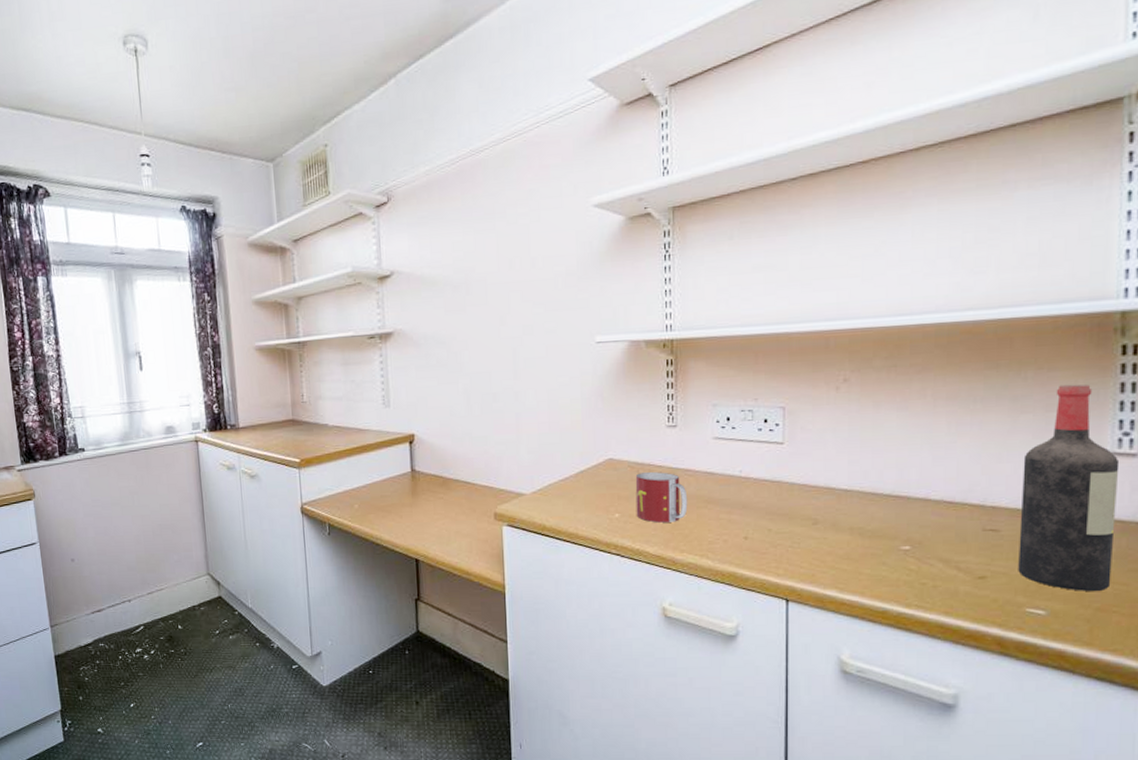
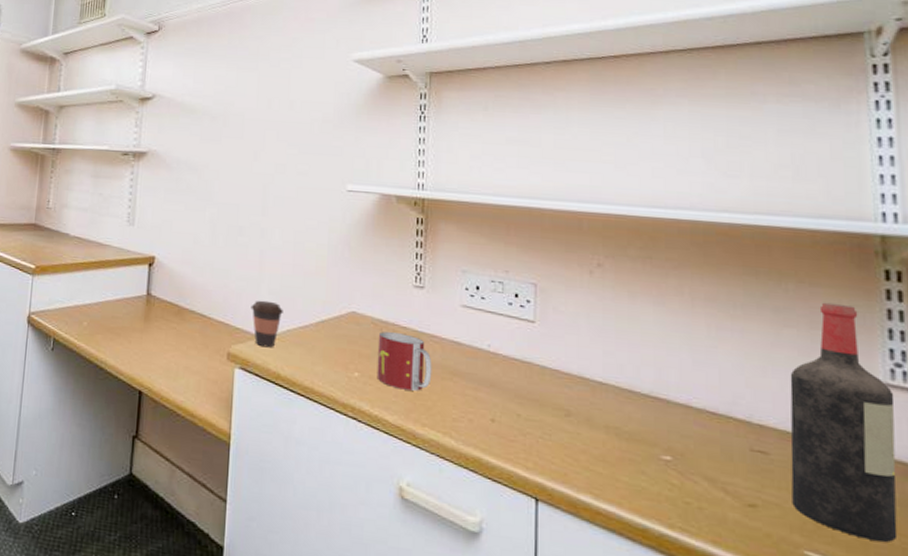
coffee cup: none [512,460,543,503] -> present [251,300,283,348]

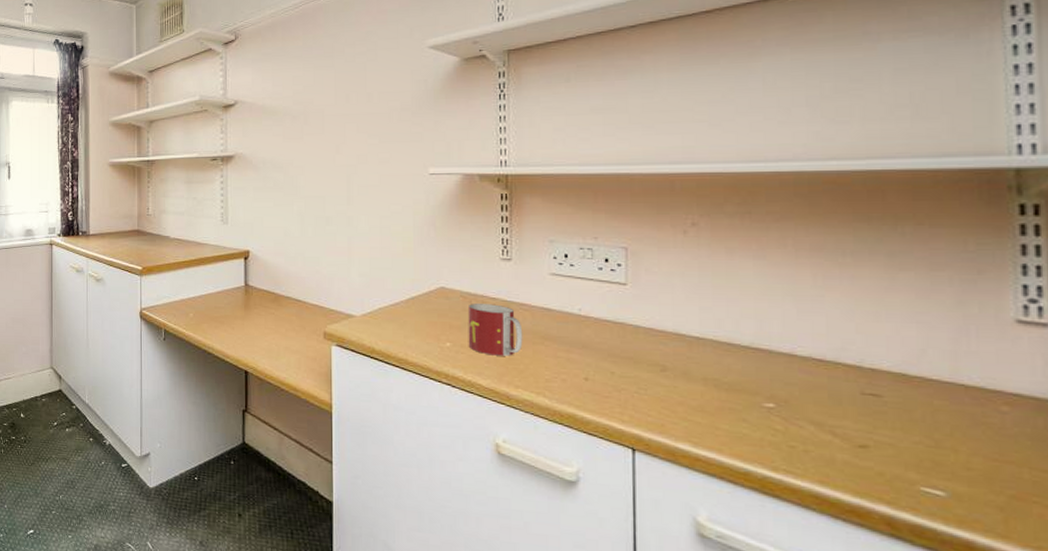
coffee cup: present [251,300,283,348] -> none [342,283,374,326]
wine bottle: present [790,302,898,543] -> none [906,243,1028,477]

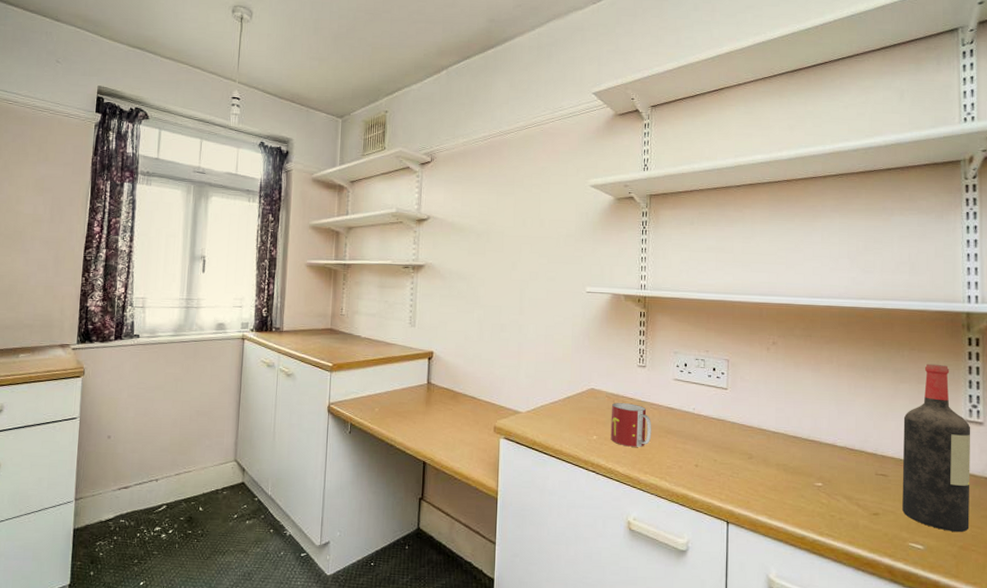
wine bottle: none [906,243,1028,477] -> present [902,363,971,533]

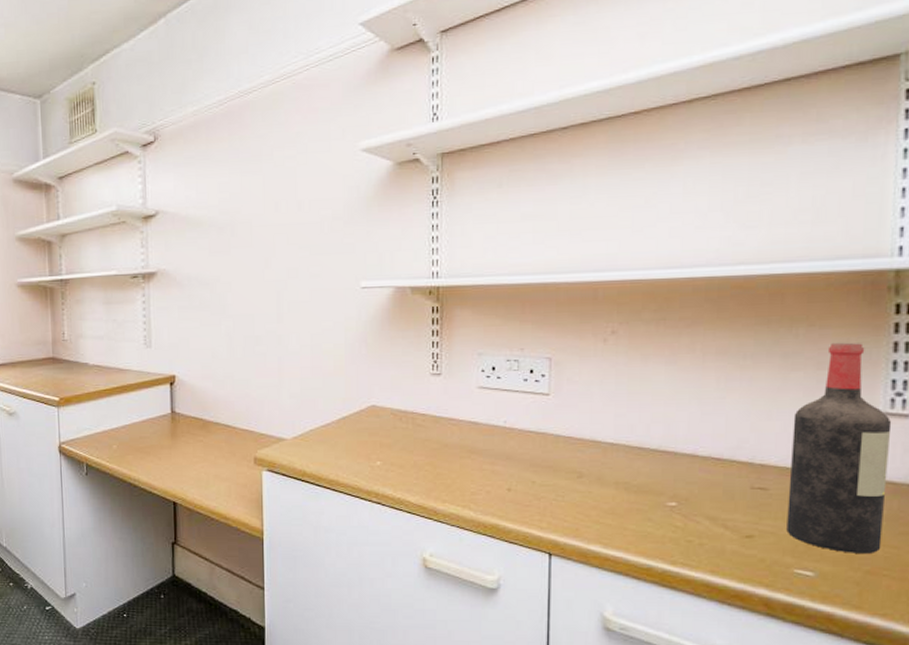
mug: present [610,403,652,447] -> none [398,420,451,472]

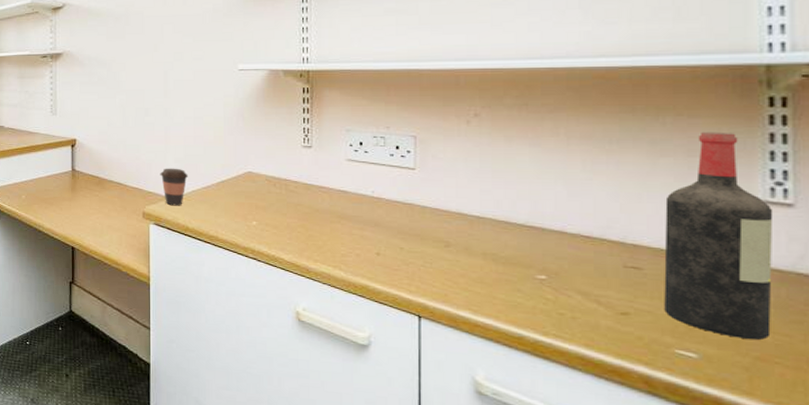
coffee cup: none [273,404,305,449] -> present [160,168,188,206]

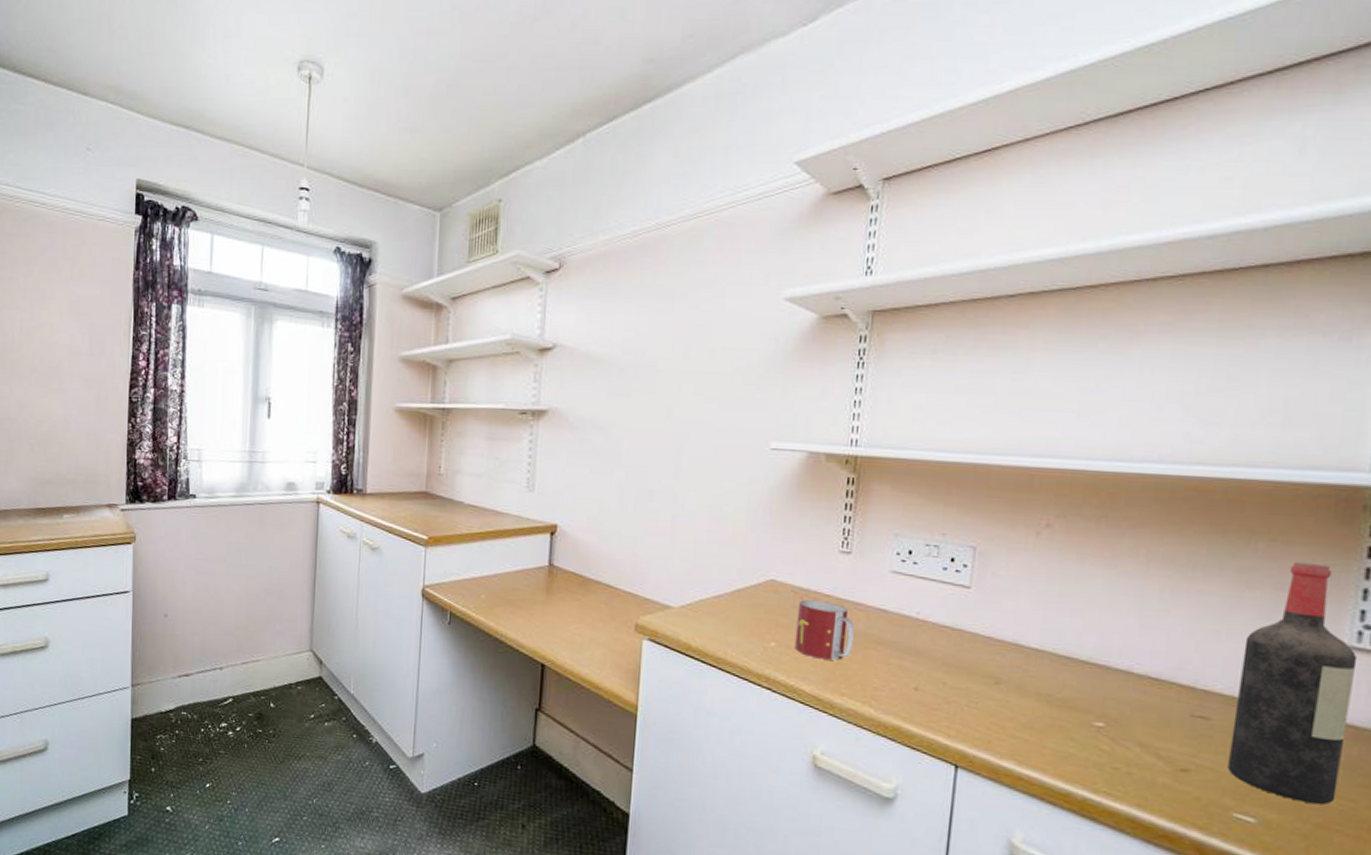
coffee cup: present [160,168,188,206] -> none [661,569,696,619]
mug: none [272,186,322,234] -> present [794,600,855,661]

